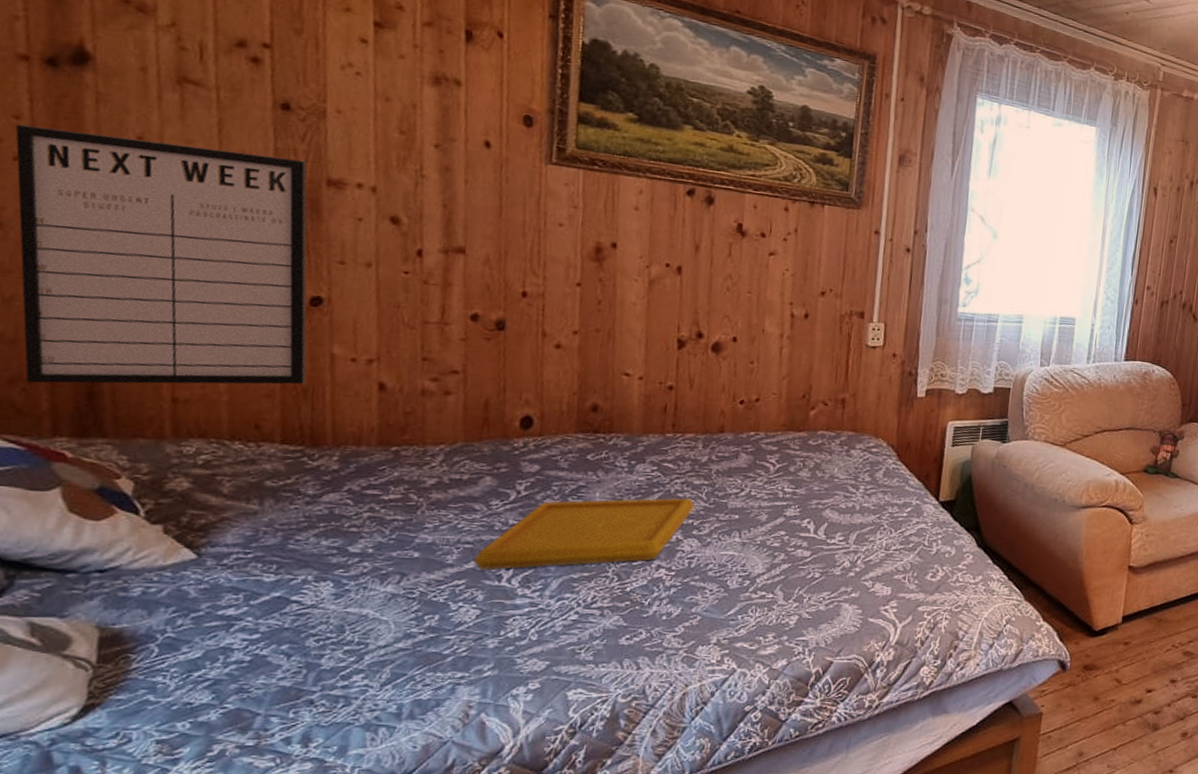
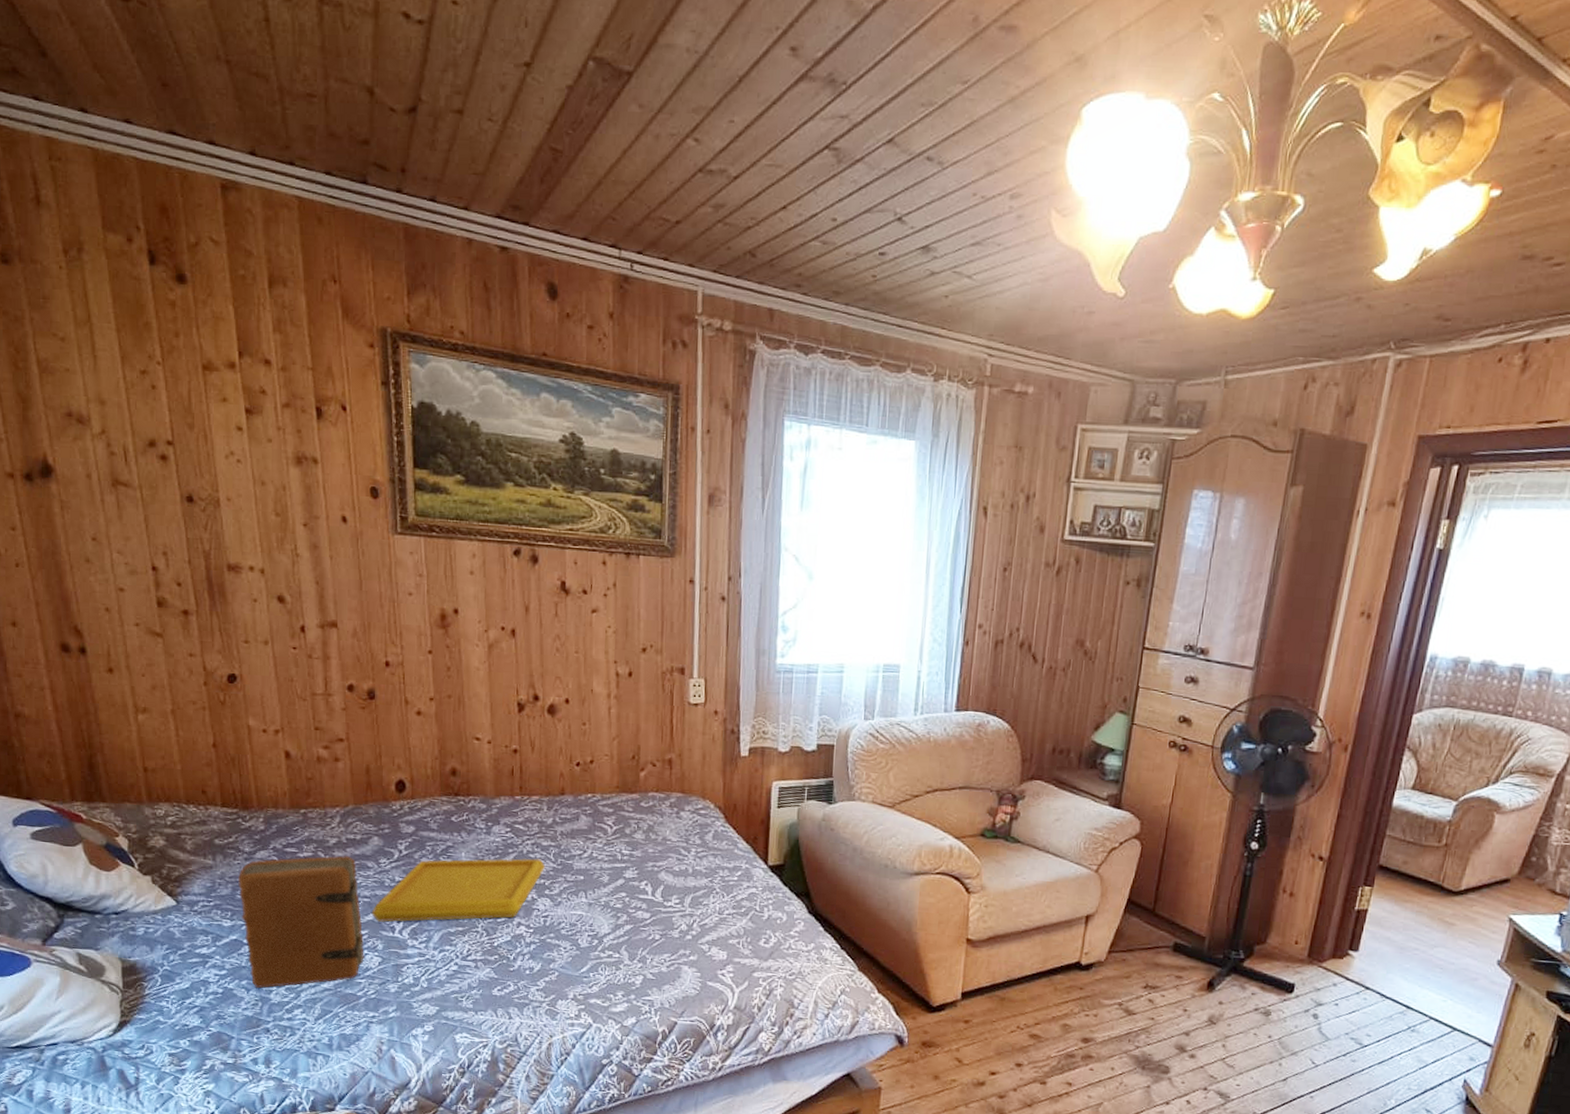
writing board: present [15,124,308,385] -> none [13,534,233,757]
book: none [291,497,460,653] -> present [238,855,364,989]

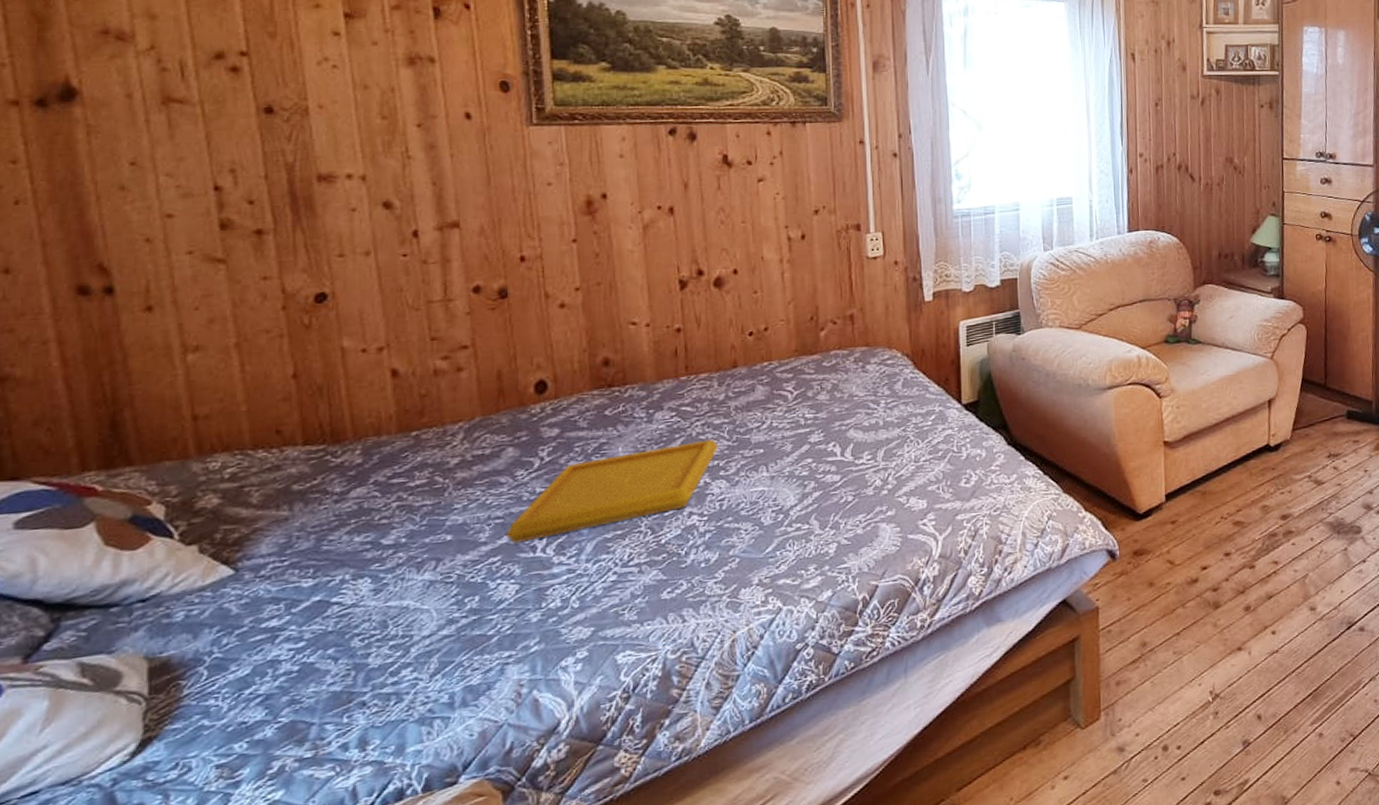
book: present [238,855,364,989] -> none [325,474,497,655]

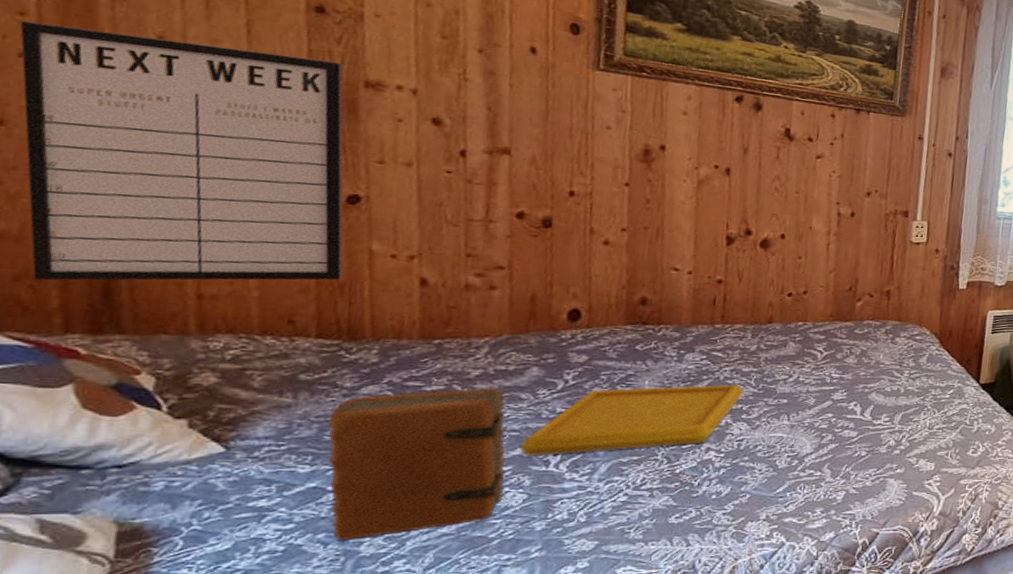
writing board: none [13,160,320,422] -> present [20,20,344,281]
book: none [325,474,497,655] -> present [328,387,506,541]

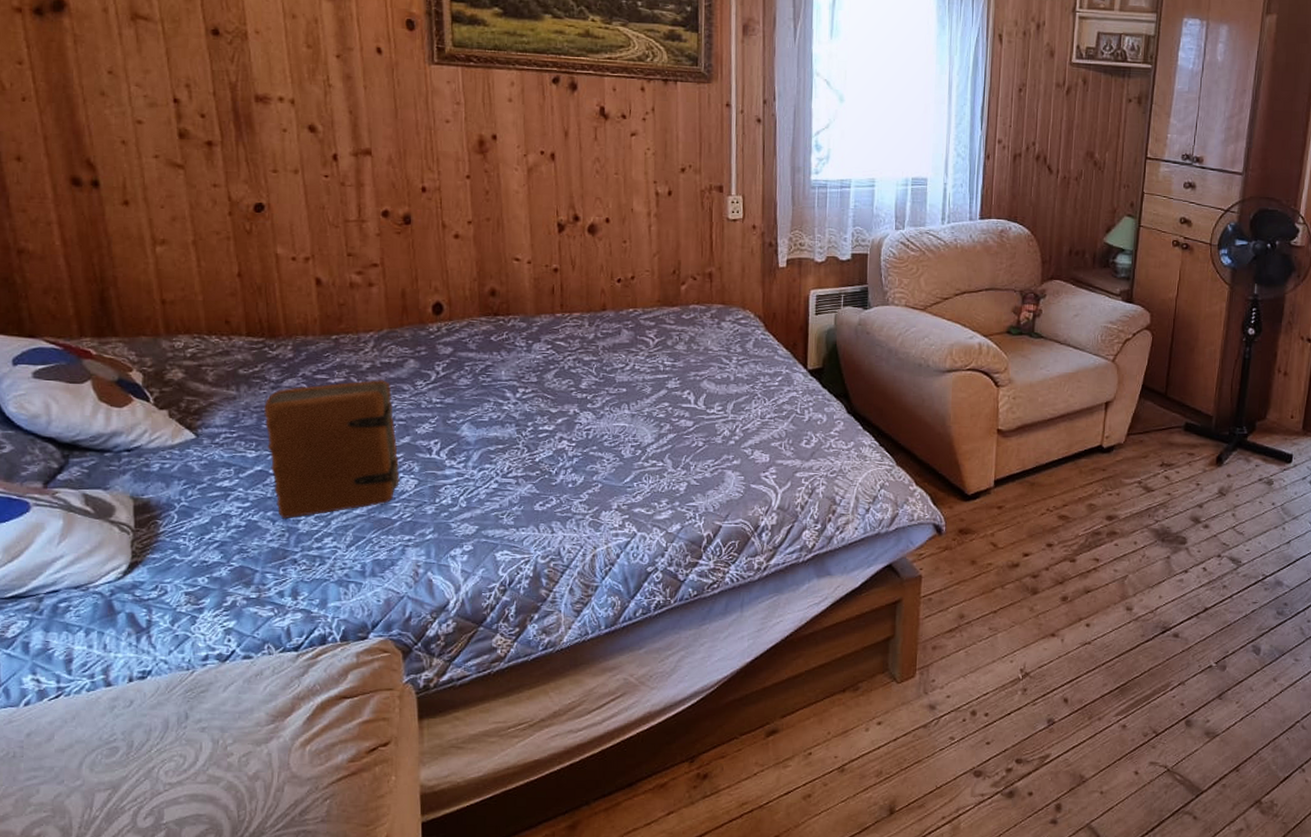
writing board: present [20,20,344,281] -> none [20,69,259,292]
serving tray: present [519,384,745,456] -> none [407,373,588,444]

